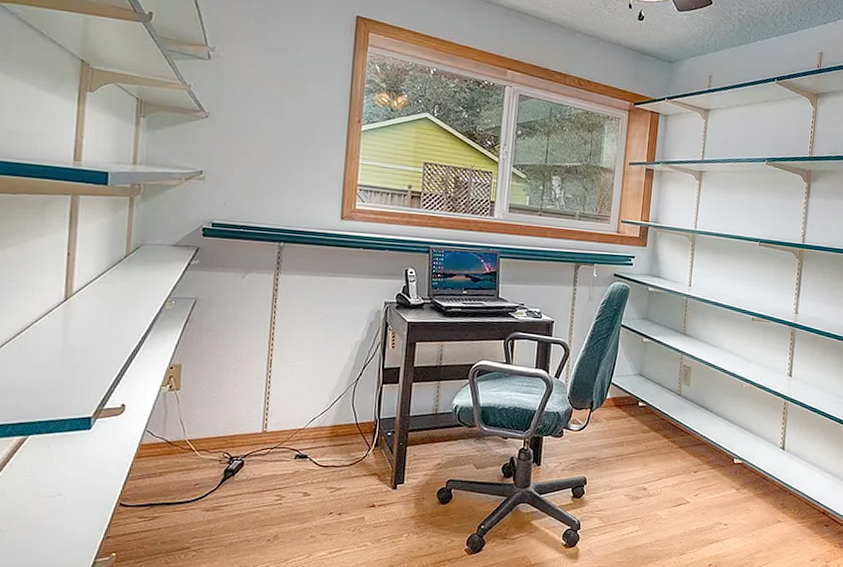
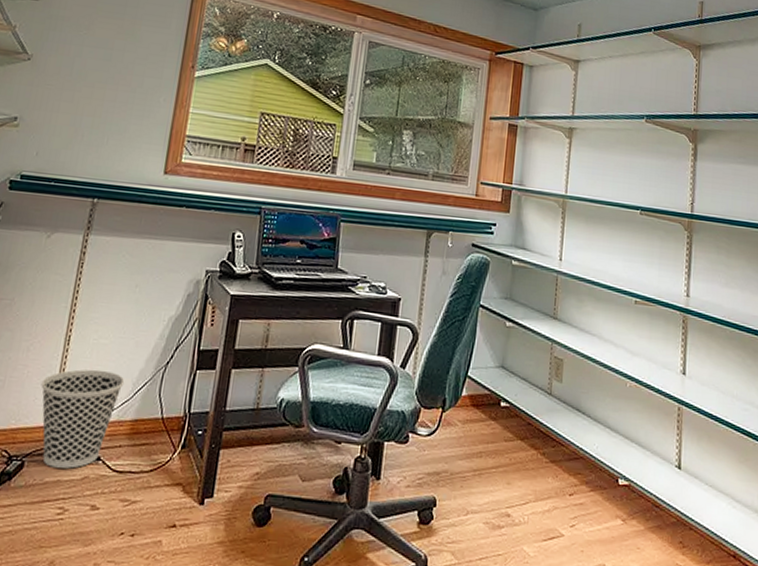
wastebasket: none [251,386,322,465] -> present [41,369,125,469]

